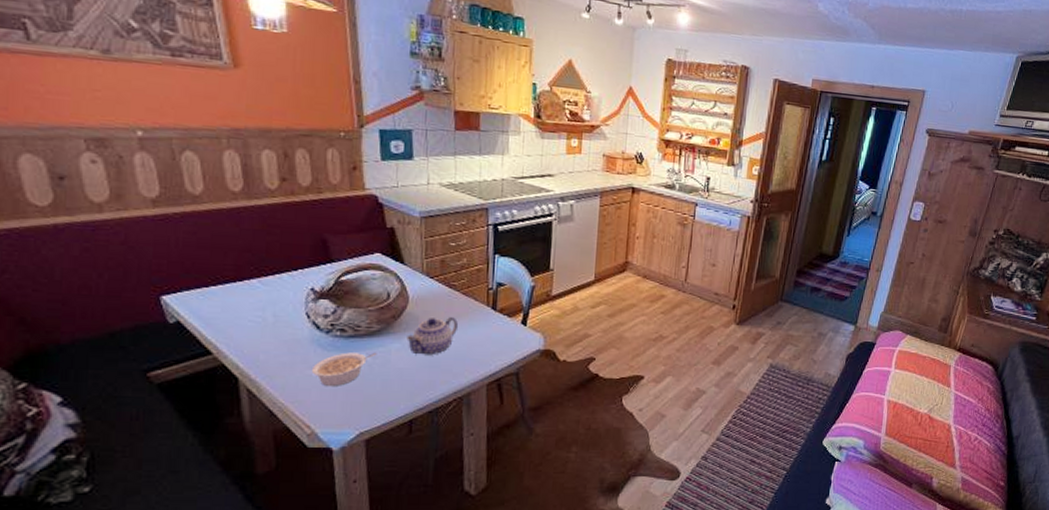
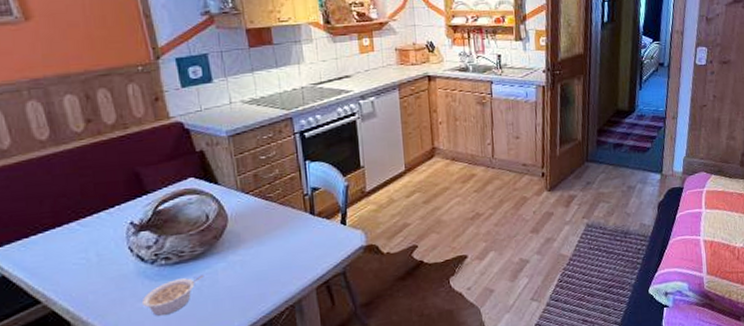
teapot: present [407,317,458,355] -> none [231,228,279,270]

